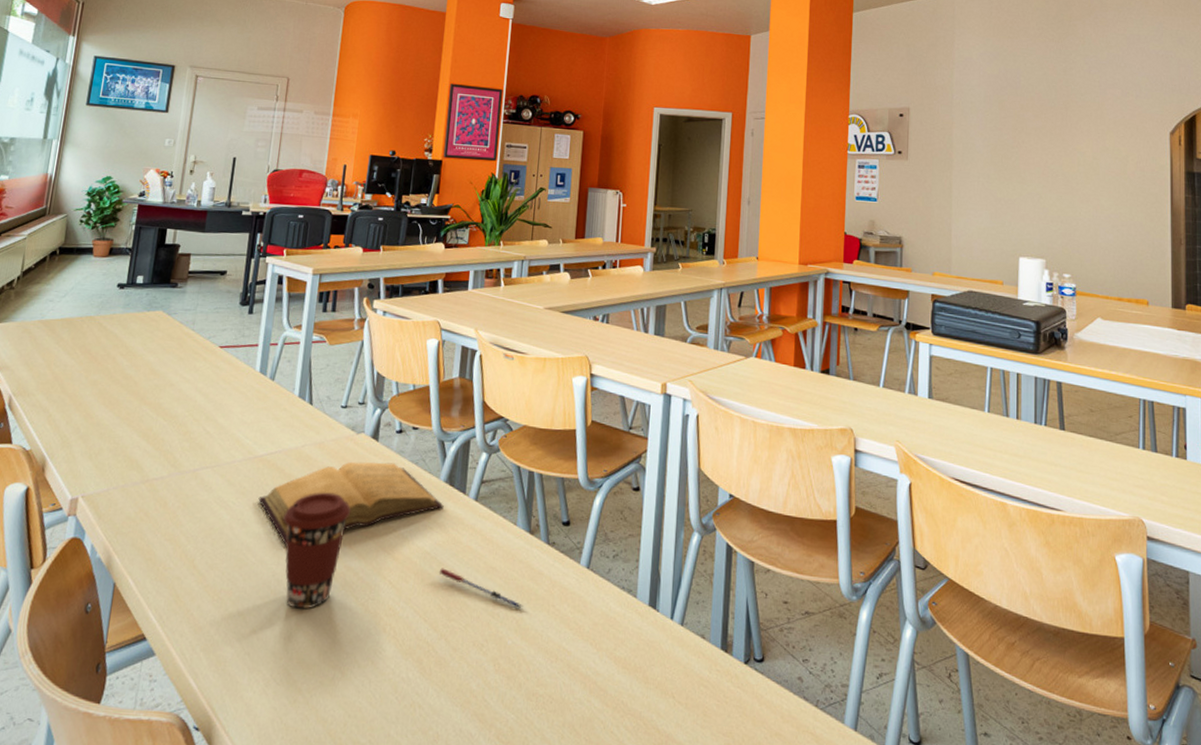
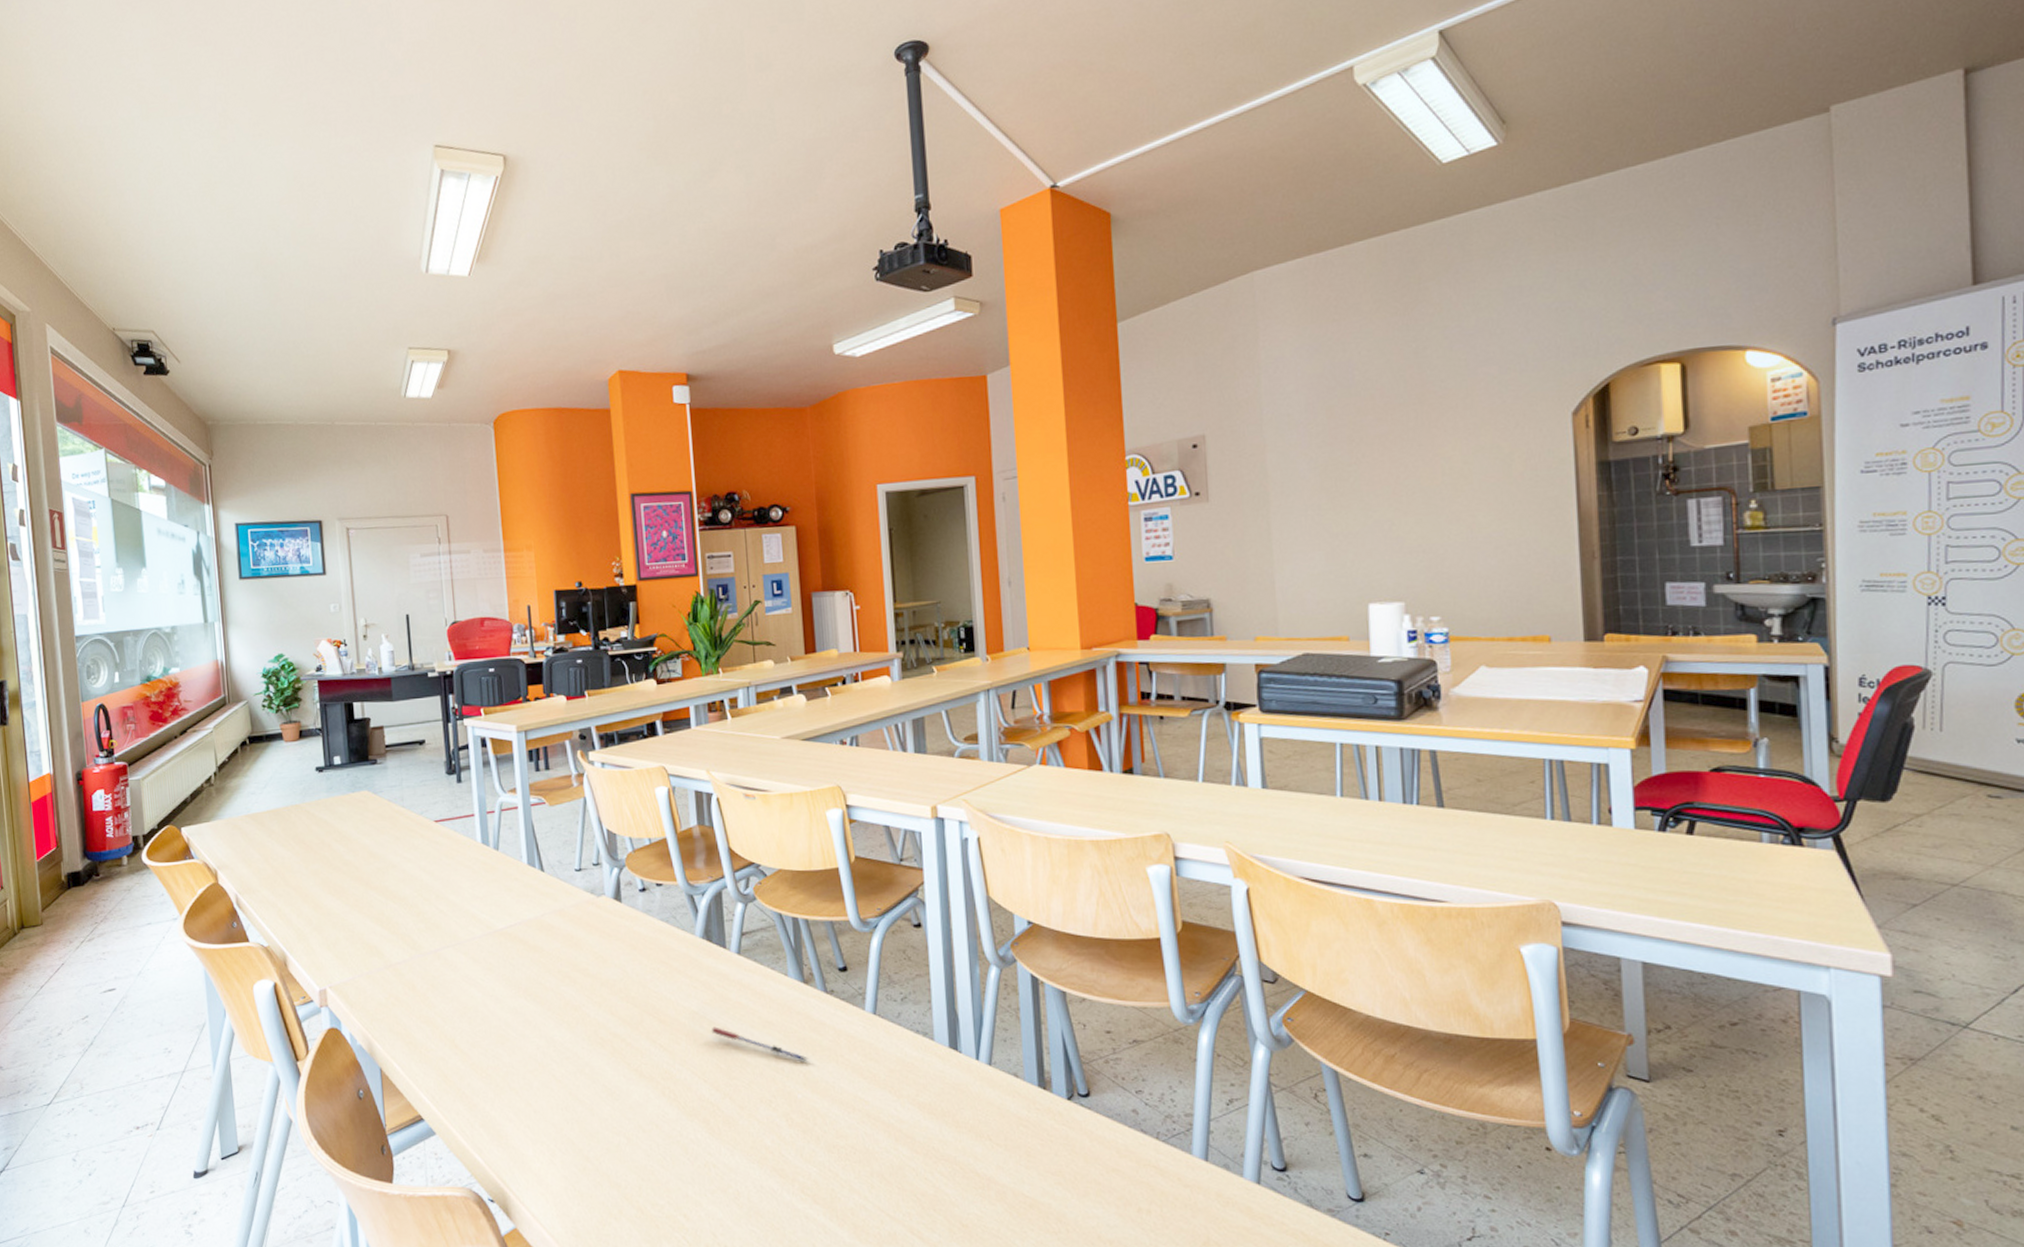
book: present [258,461,444,546] -> none [507,923,705,1018]
coffee cup: present [283,492,351,609] -> none [536,960,607,1079]

